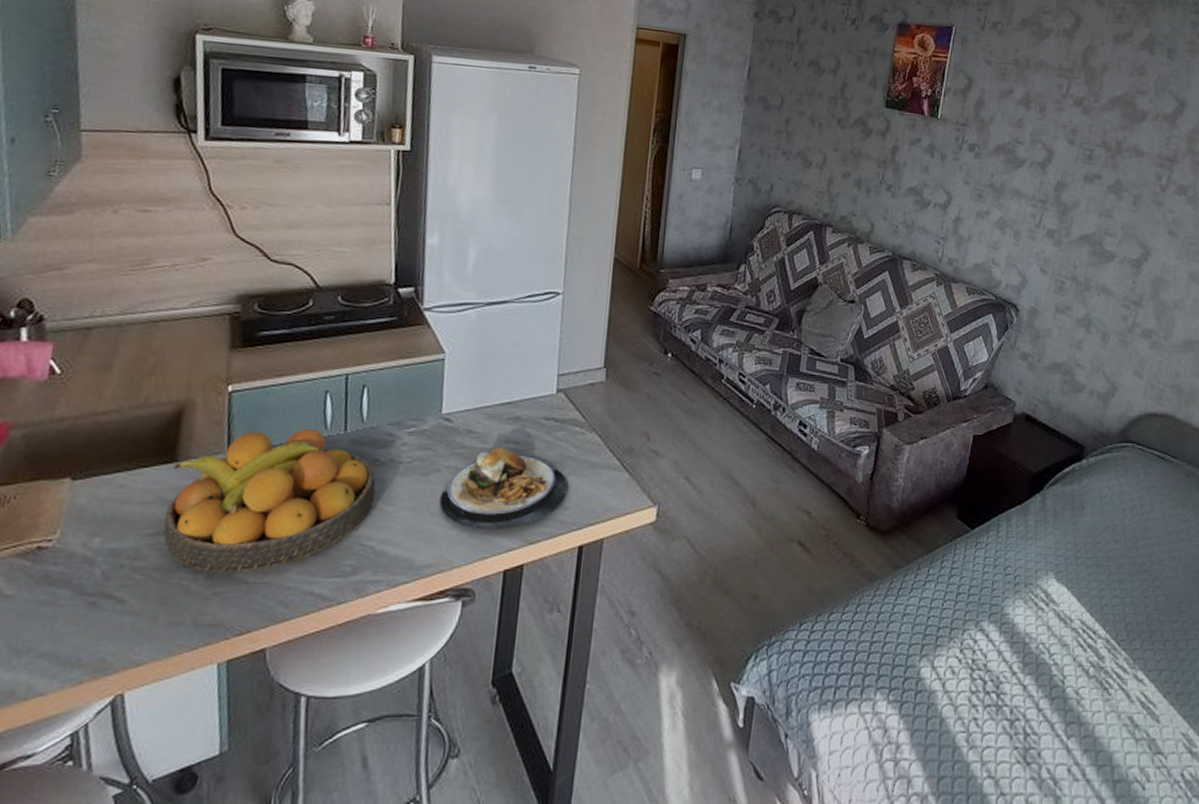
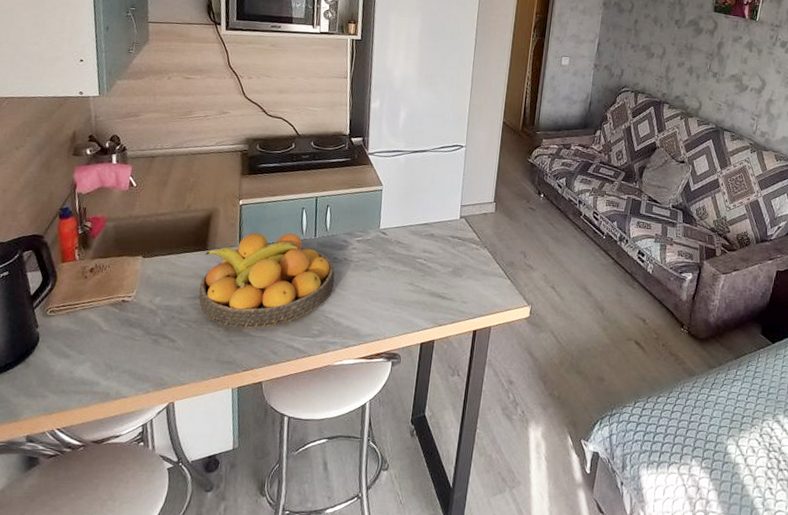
plate: present [439,447,569,530] -> none [377,255,467,314]

